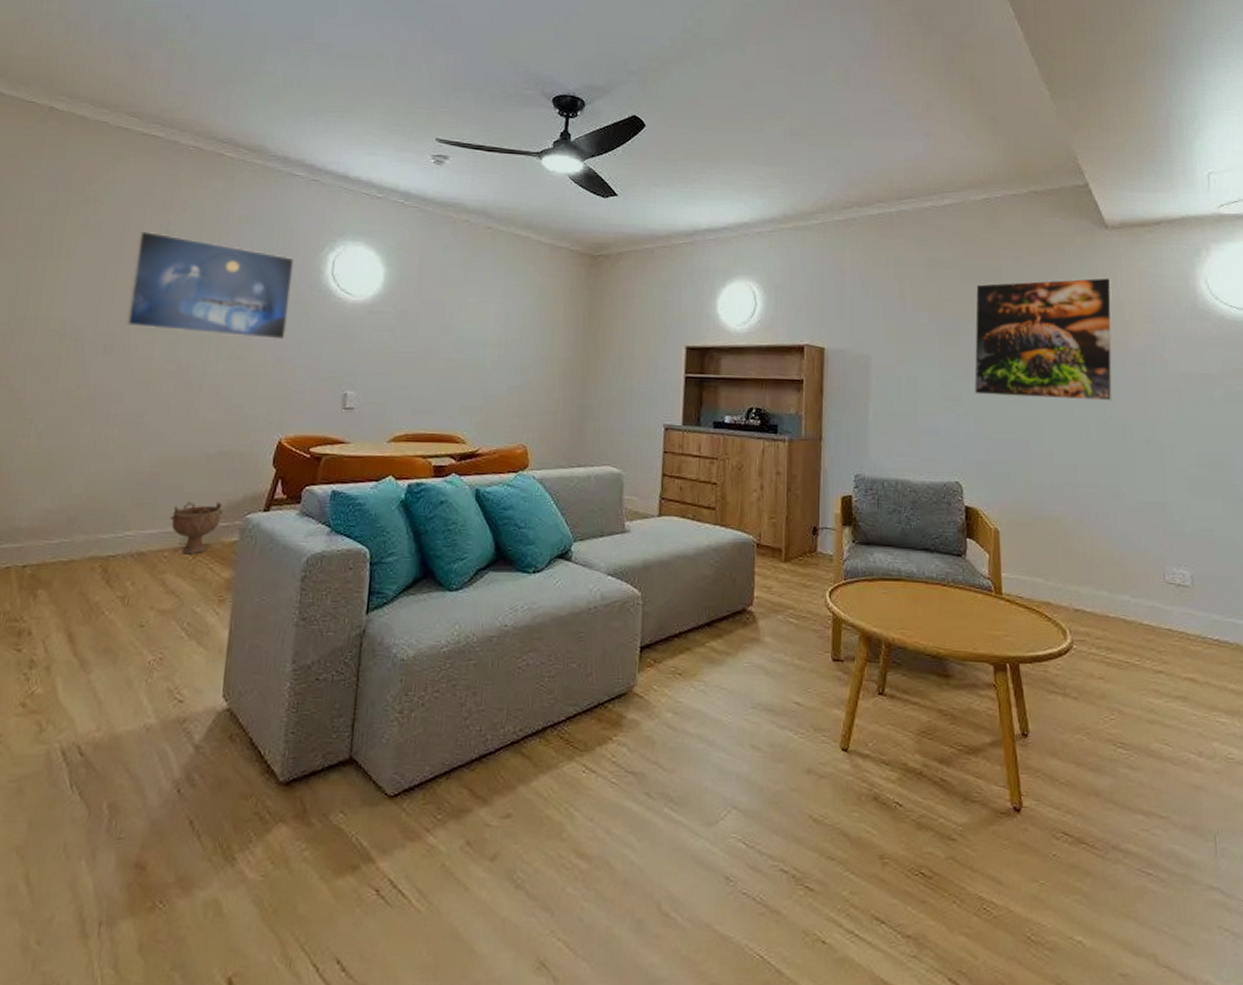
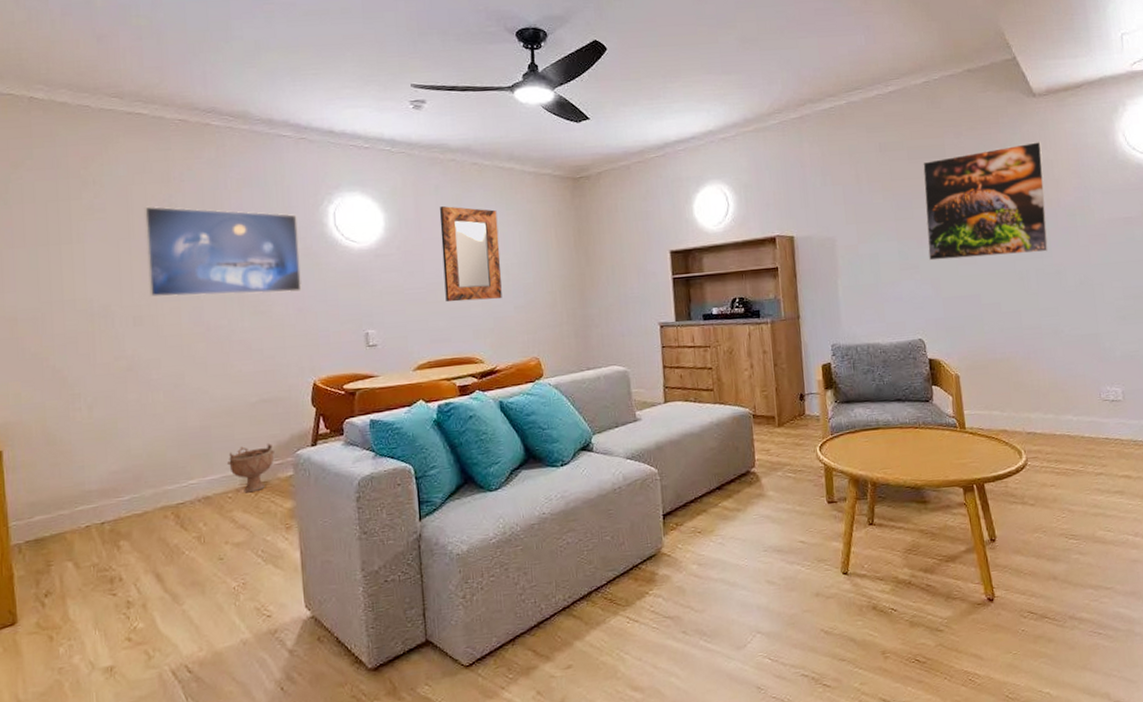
home mirror: none [435,268,505,376] -> present [439,206,502,302]

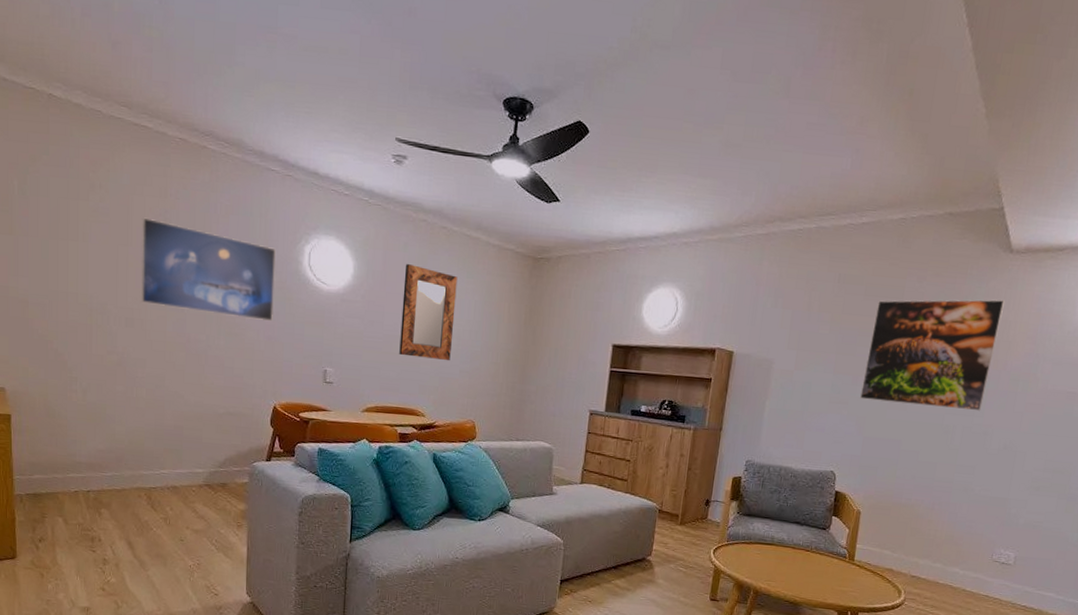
decorative bowl: present [228,442,274,493] -> none [194,449,234,490]

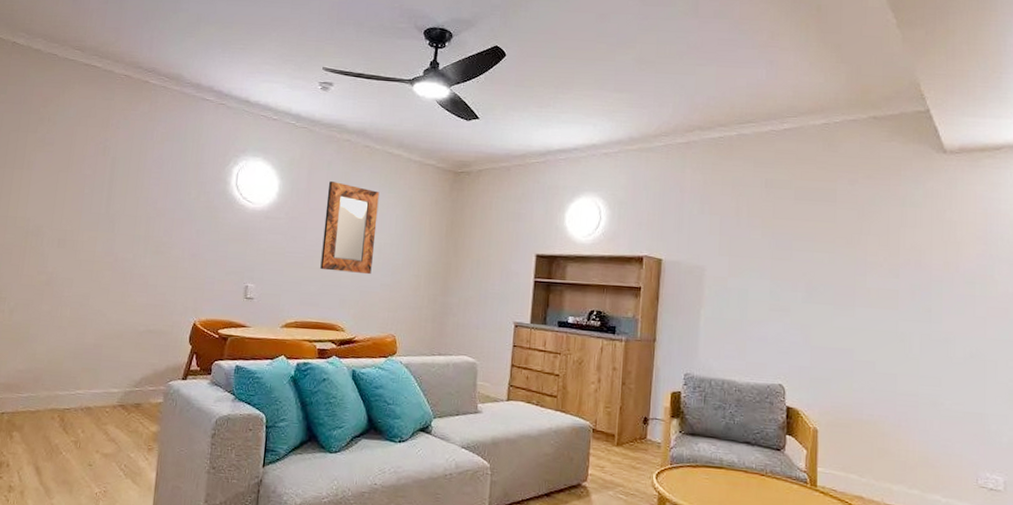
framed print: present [141,217,276,321] -> none [75,146,206,239]
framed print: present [860,299,1005,411] -> none [803,200,945,317]

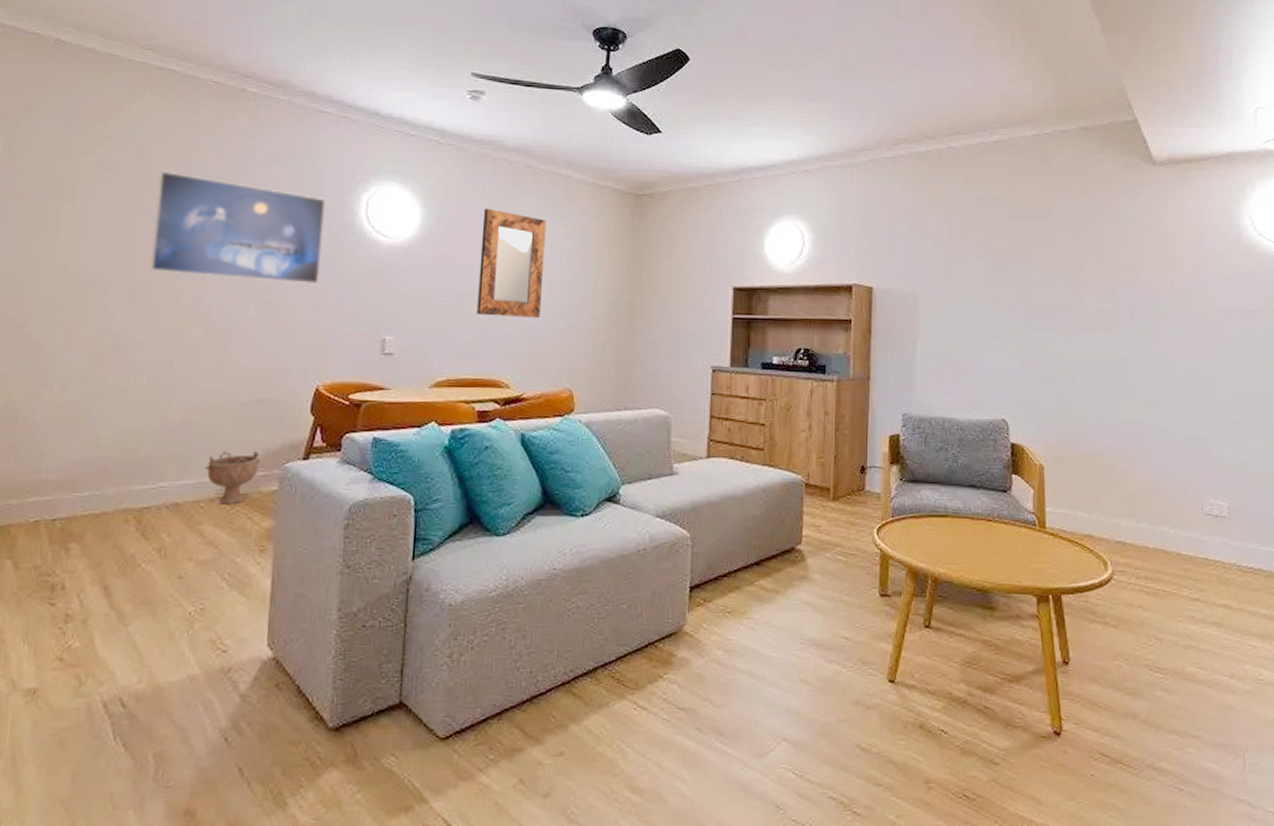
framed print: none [75,146,206,239] -> present [150,170,326,284]
decorative bowl: none [110,368,151,411] -> present [206,450,260,505]

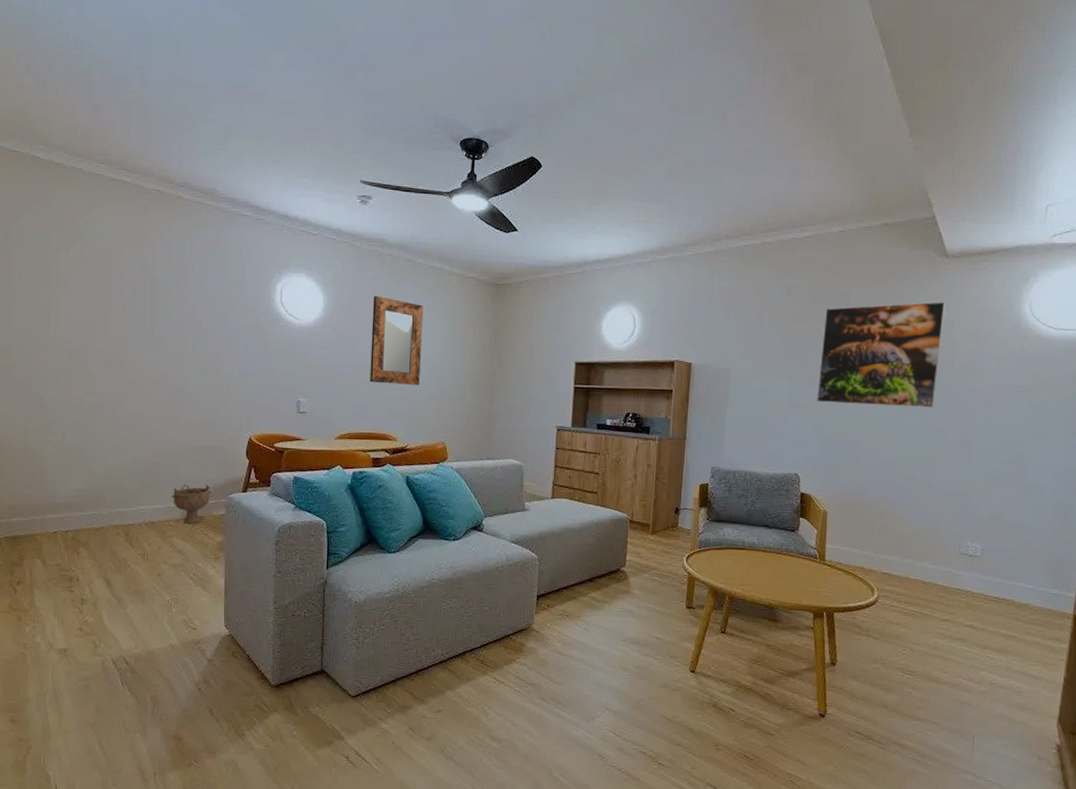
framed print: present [150,170,326,284] -> none [119,264,249,356]
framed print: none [1022,214,1158,338] -> present [817,302,945,408]

